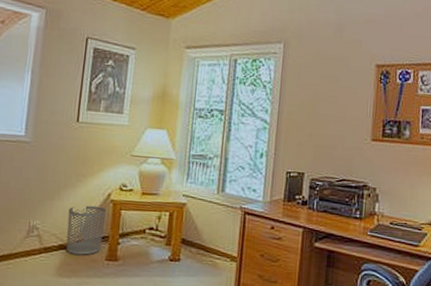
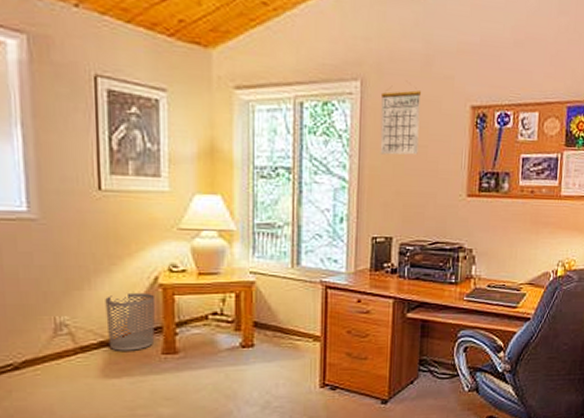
calendar: none [297,47,333,104] -> present [380,85,421,155]

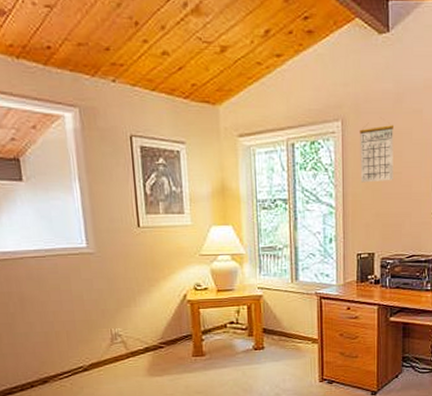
waste bin: present [105,292,156,351] -> none [147,307,187,355]

